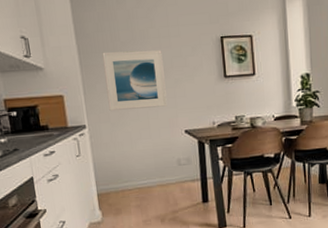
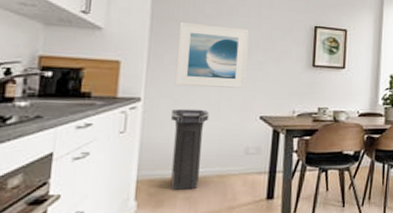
trash can: none [112,129,146,200] -> present [170,108,210,190]

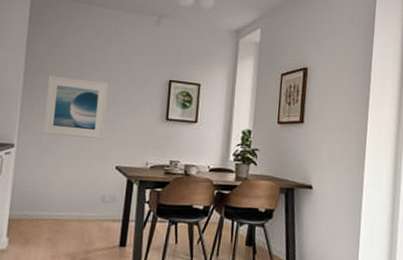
trash can: present [170,108,210,190] -> none [36,155,71,232]

